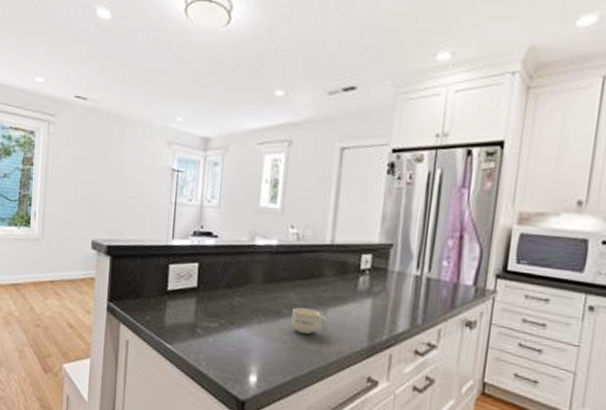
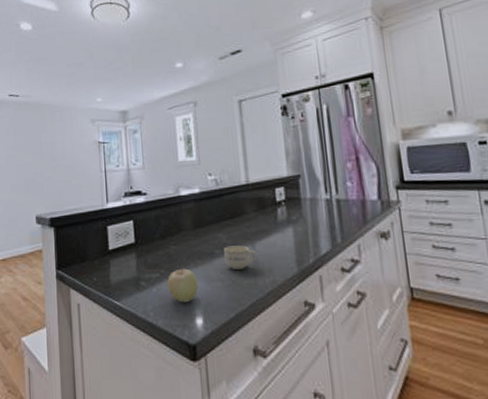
fruit: none [225,321,259,358] -> present [167,267,199,303]

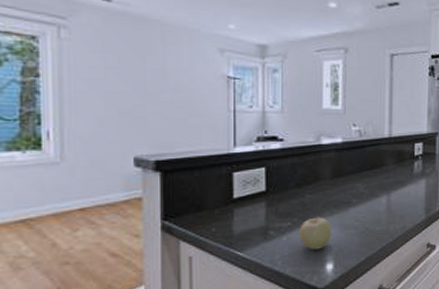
cup: present [224,245,258,271] -> none [361,195,392,218]

